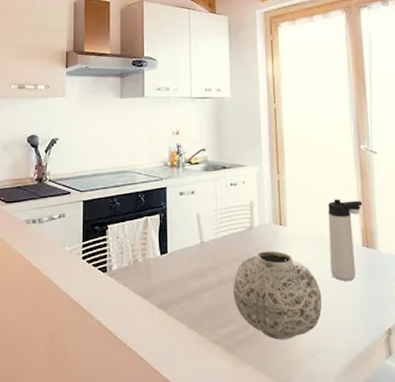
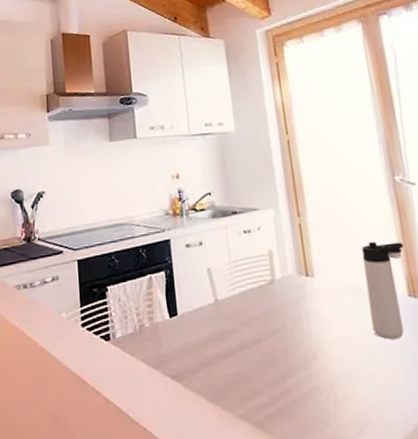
vase: present [232,251,322,340] -> none [256,307,366,412]

